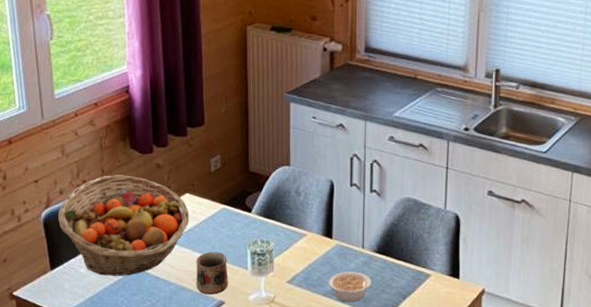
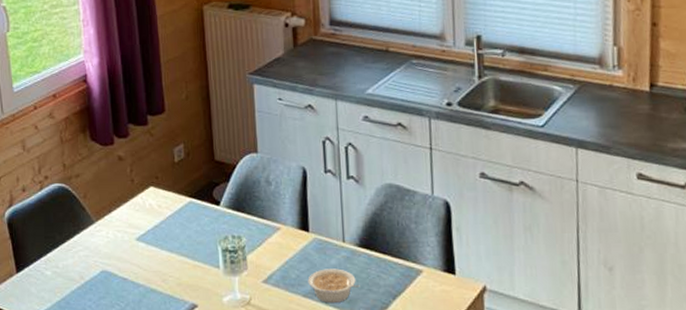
fruit basket: present [58,175,190,276] -> none [22,169,156,278]
mug: present [196,251,228,295] -> none [165,249,200,297]

